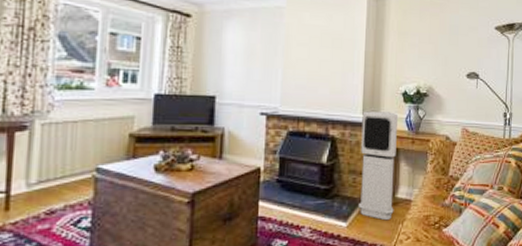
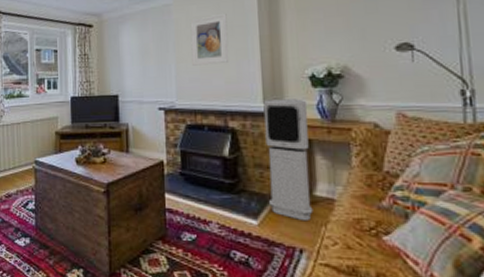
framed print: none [300,25,338,74] -> present [190,13,229,66]

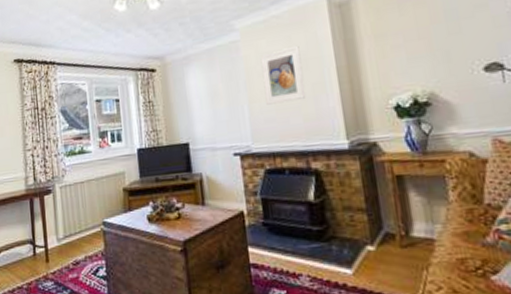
air purifier: present [263,99,314,222] -> none [347,132,413,266]

